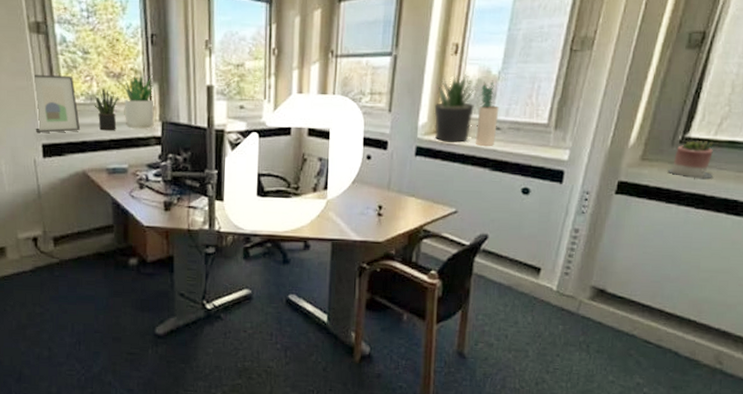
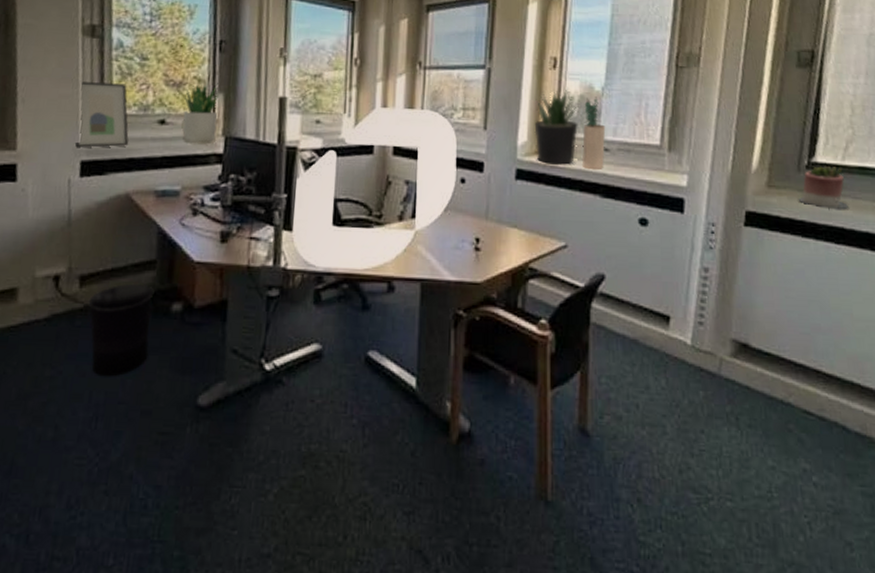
waste bin: none [62,243,114,314] -> present [88,283,154,377]
potted plant: present [94,89,120,131] -> none [147,98,178,147]

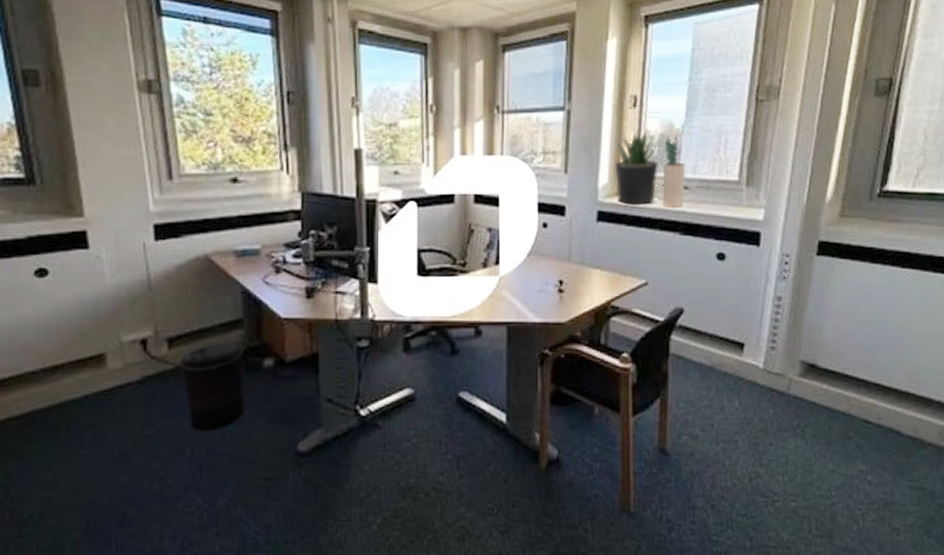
picture frame: present [75,82,129,148] -> none [143,142,202,210]
planter: present [182,82,218,145] -> none [255,137,292,201]
succulent planter: present [798,166,848,210] -> none [868,194,915,236]

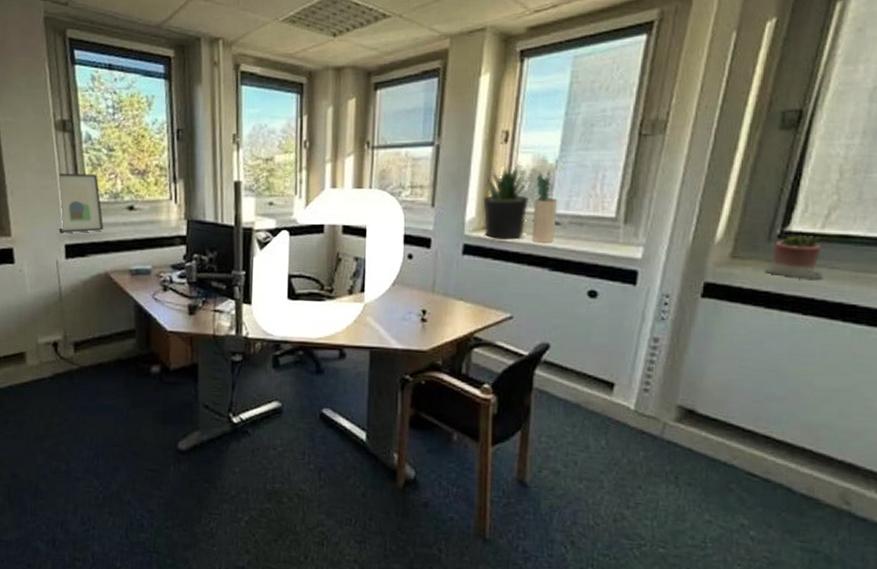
picture frame: none [143,142,202,210] -> present [58,174,104,233]
waste bin: present [179,342,245,432] -> none [82,349,136,425]
succulent planter: none [868,194,915,236] -> present [765,235,822,281]

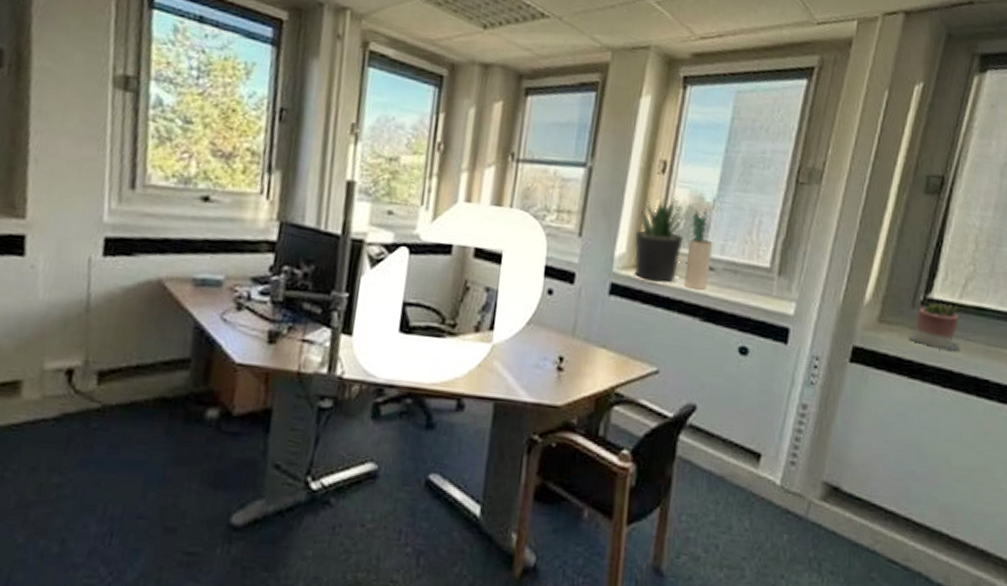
picture frame: present [58,174,104,233] -> none [99,143,166,224]

